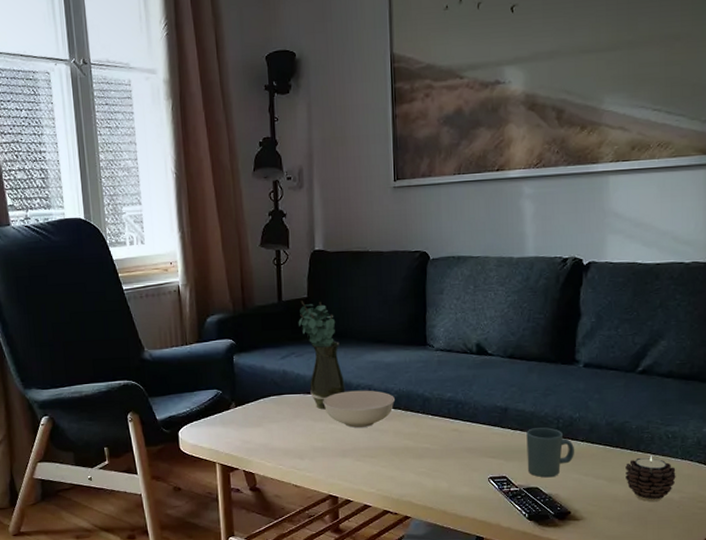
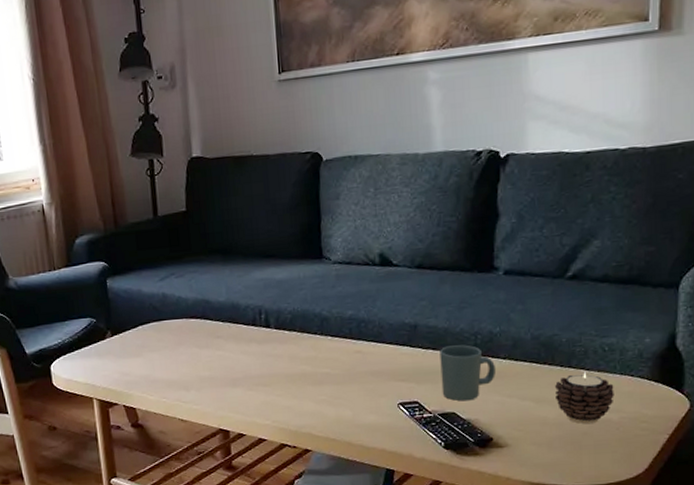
vase: present [298,301,345,410] -> none [177,215,233,335]
bowl: present [323,390,396,428] -> none [208,311,290,354]

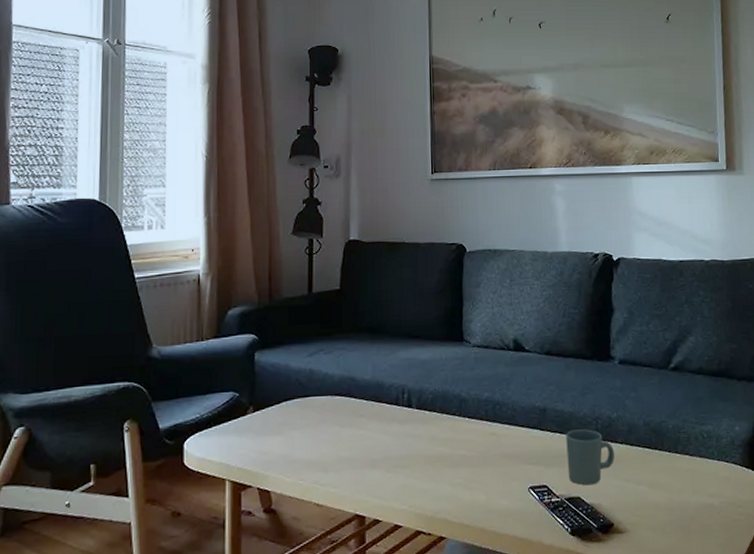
candle: present [555,372,614,425] -> none [665,457,714,509]

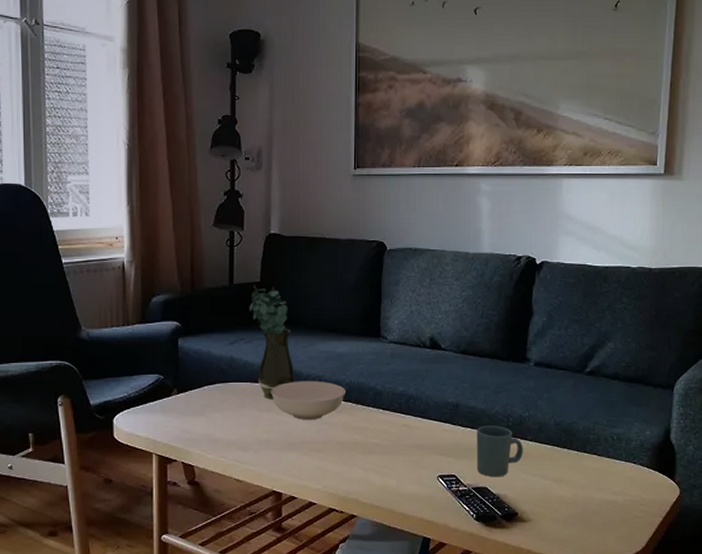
vase: none [328,293,377,414] -> present [249,285,295,400]
bowl: none [352,390,431,434] -> present [271,381,347,420]

